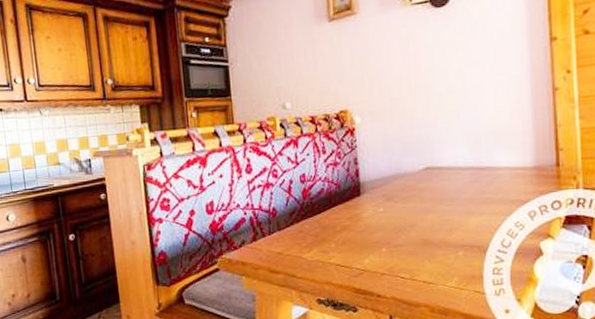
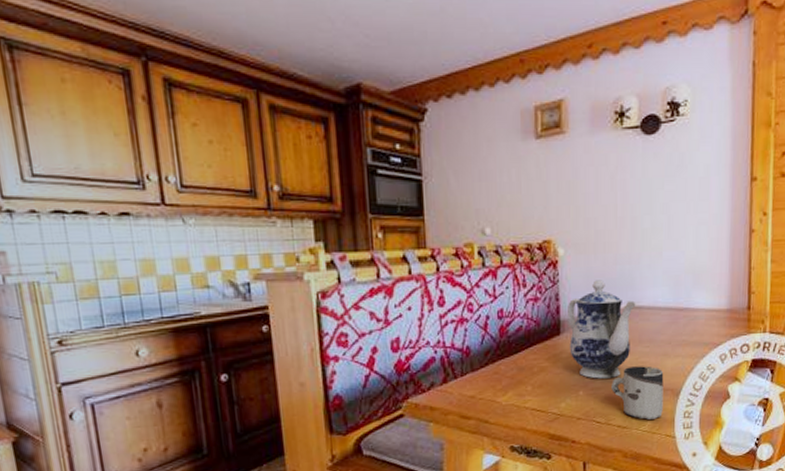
teapot: none [366,143,435,237] -> present [568,280,636,379]
cup: none [414,223,470,276] -> present [611,366,664,420]

